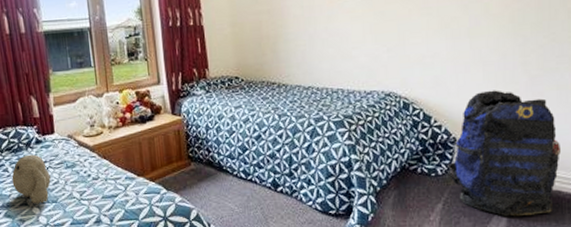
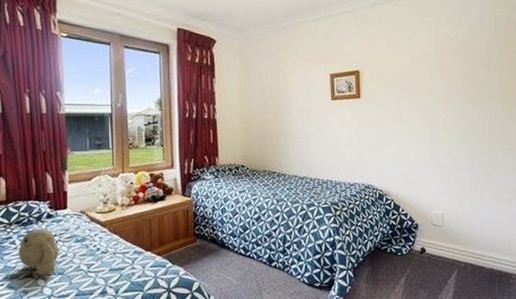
backpack: present [447,90,560,217] -> none [410,187,494,289]

